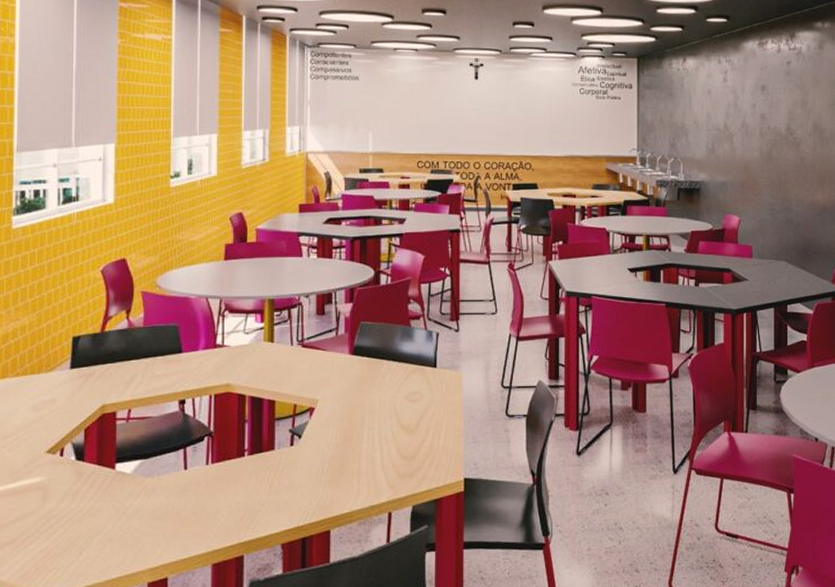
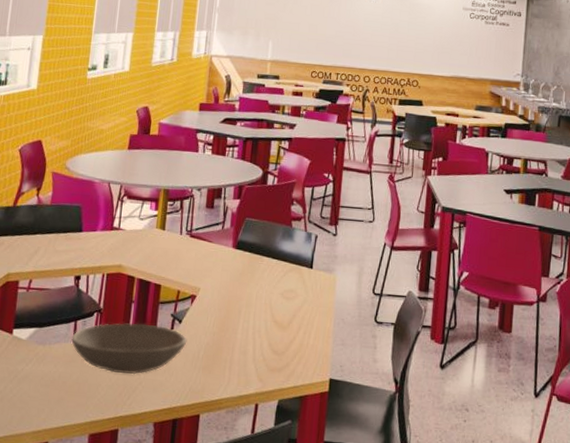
bowl: none [182,442,309,498] -> present [71,322,188,375]

